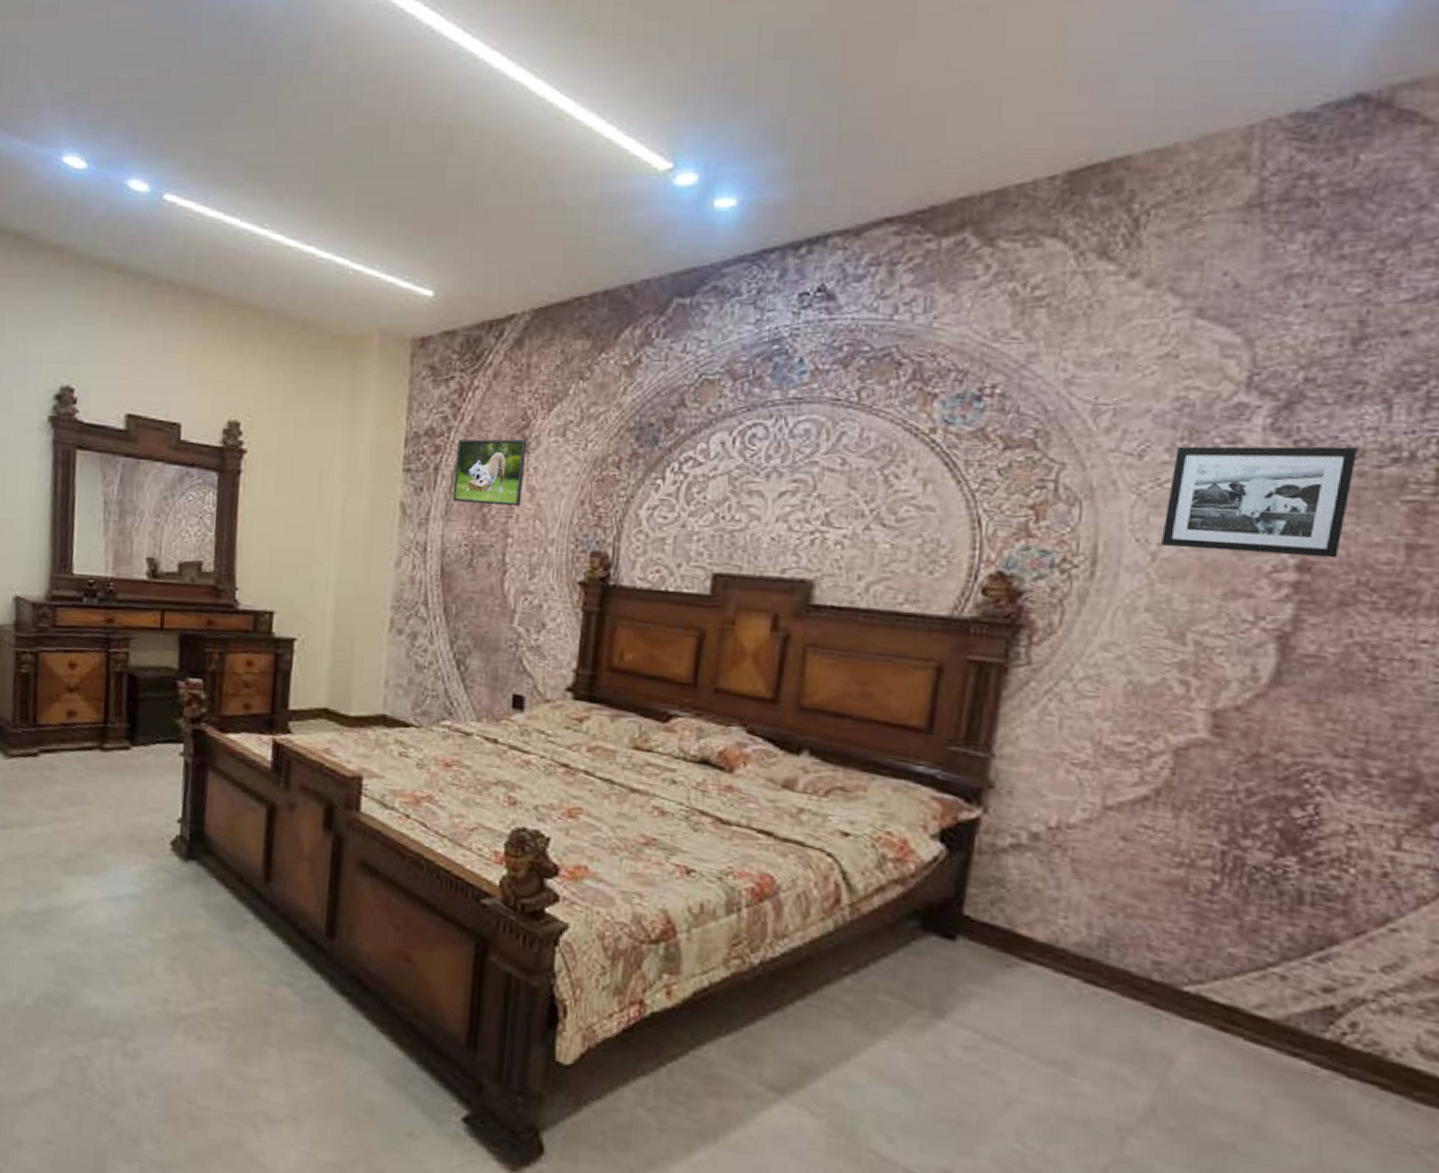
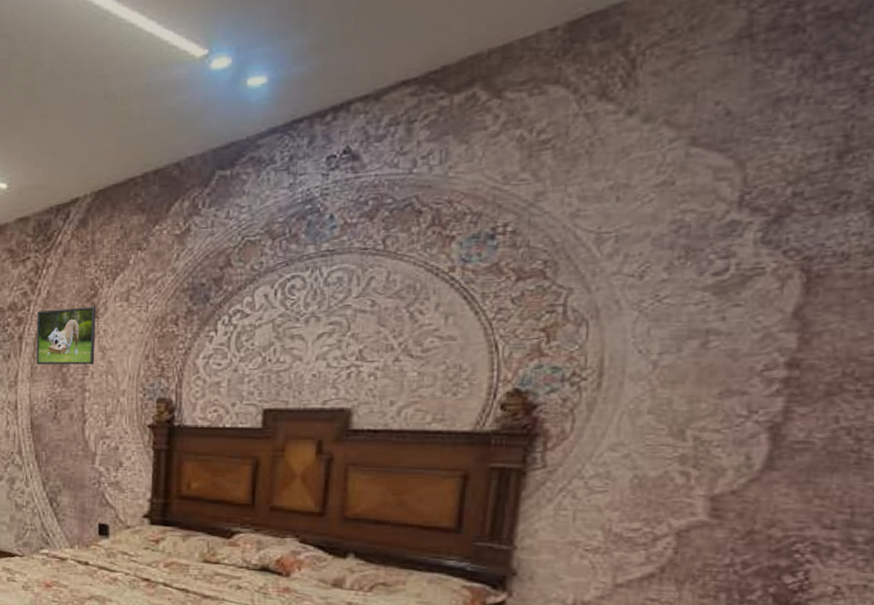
picture frame: present [1162,446,1357,558] -> none [662,252,842,355]

